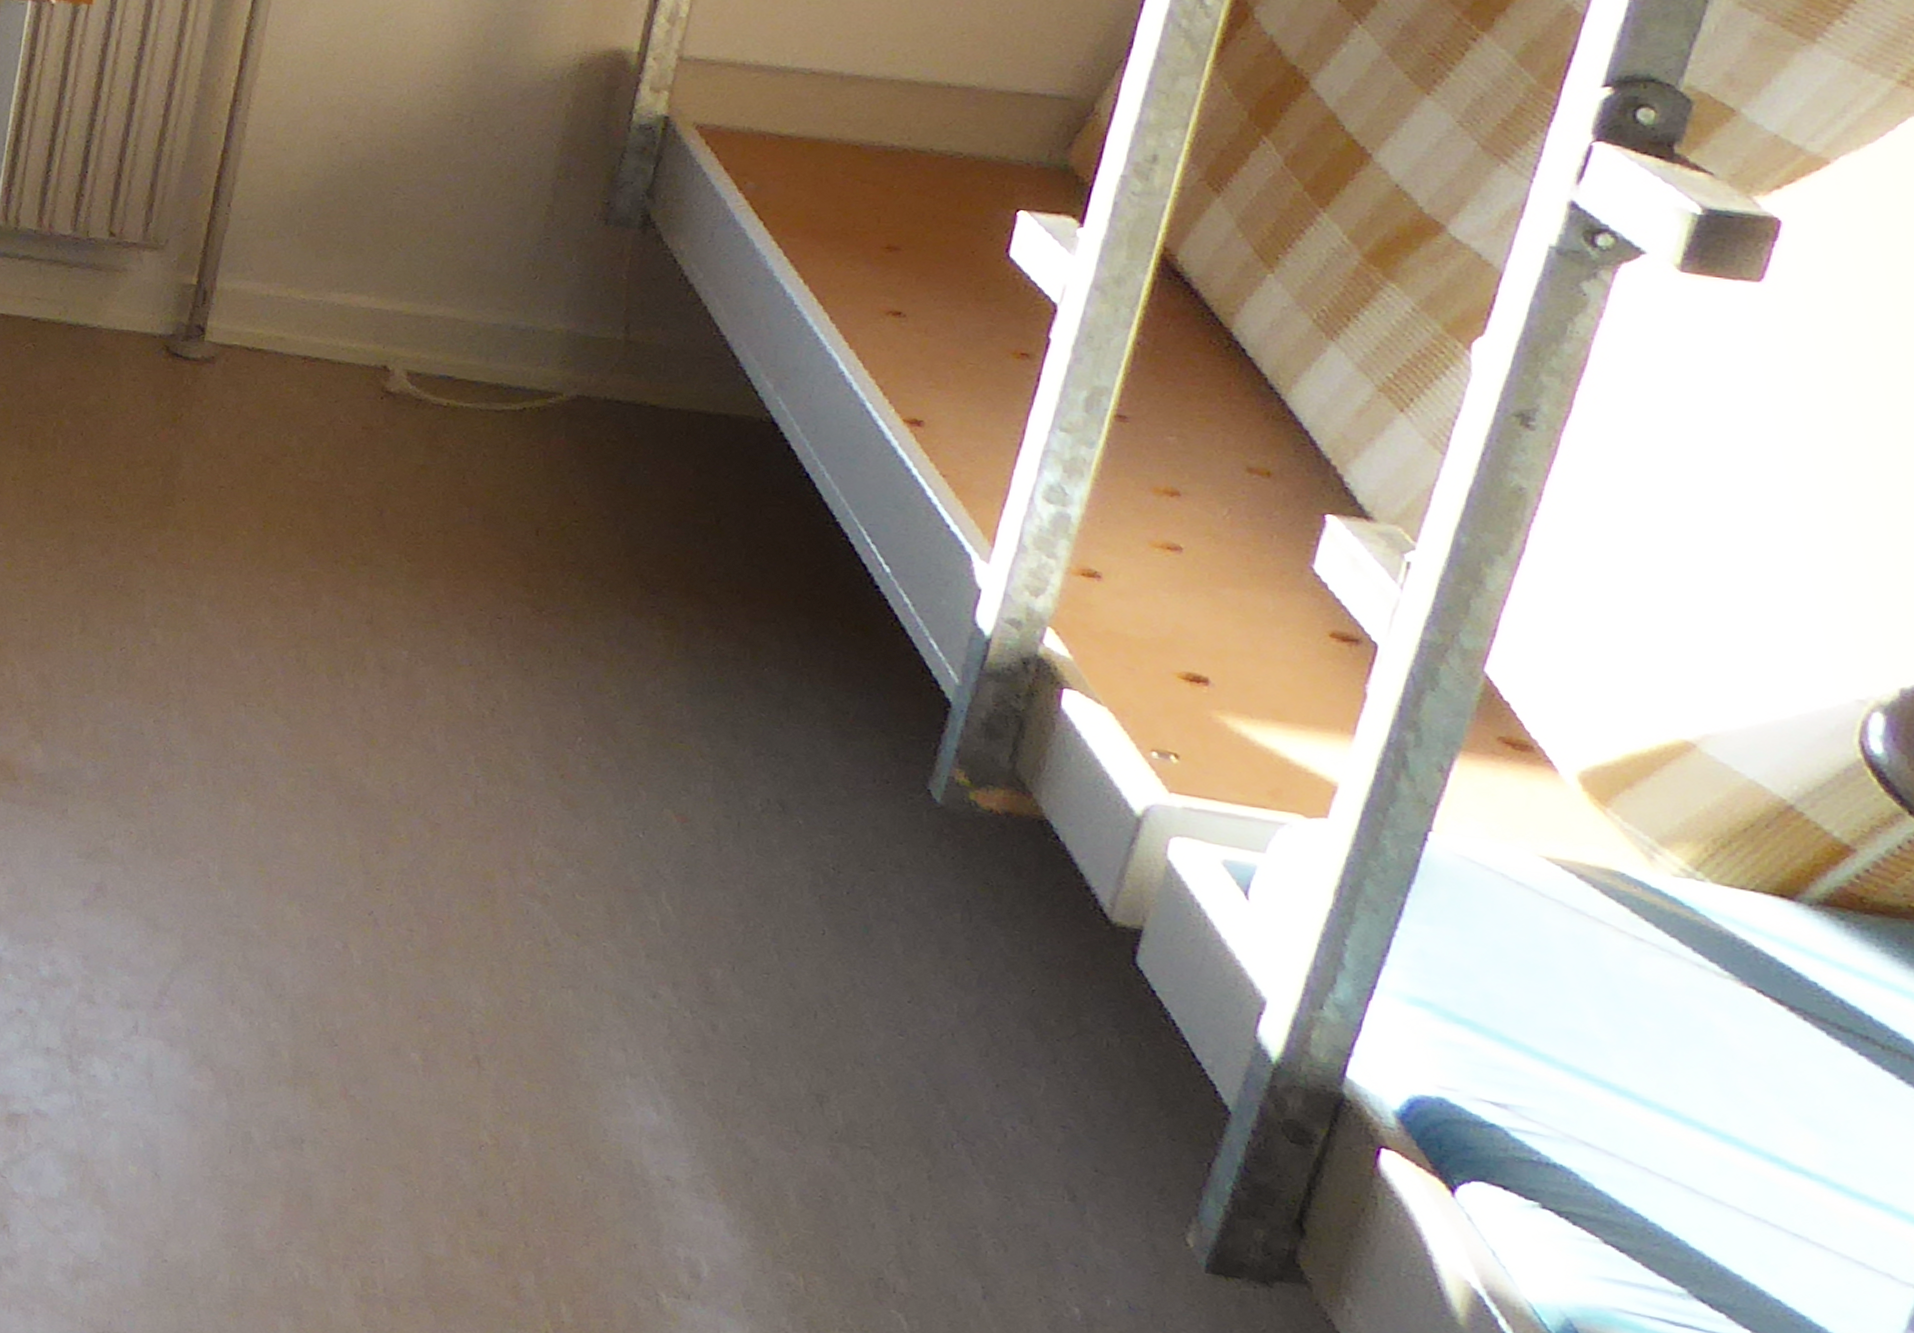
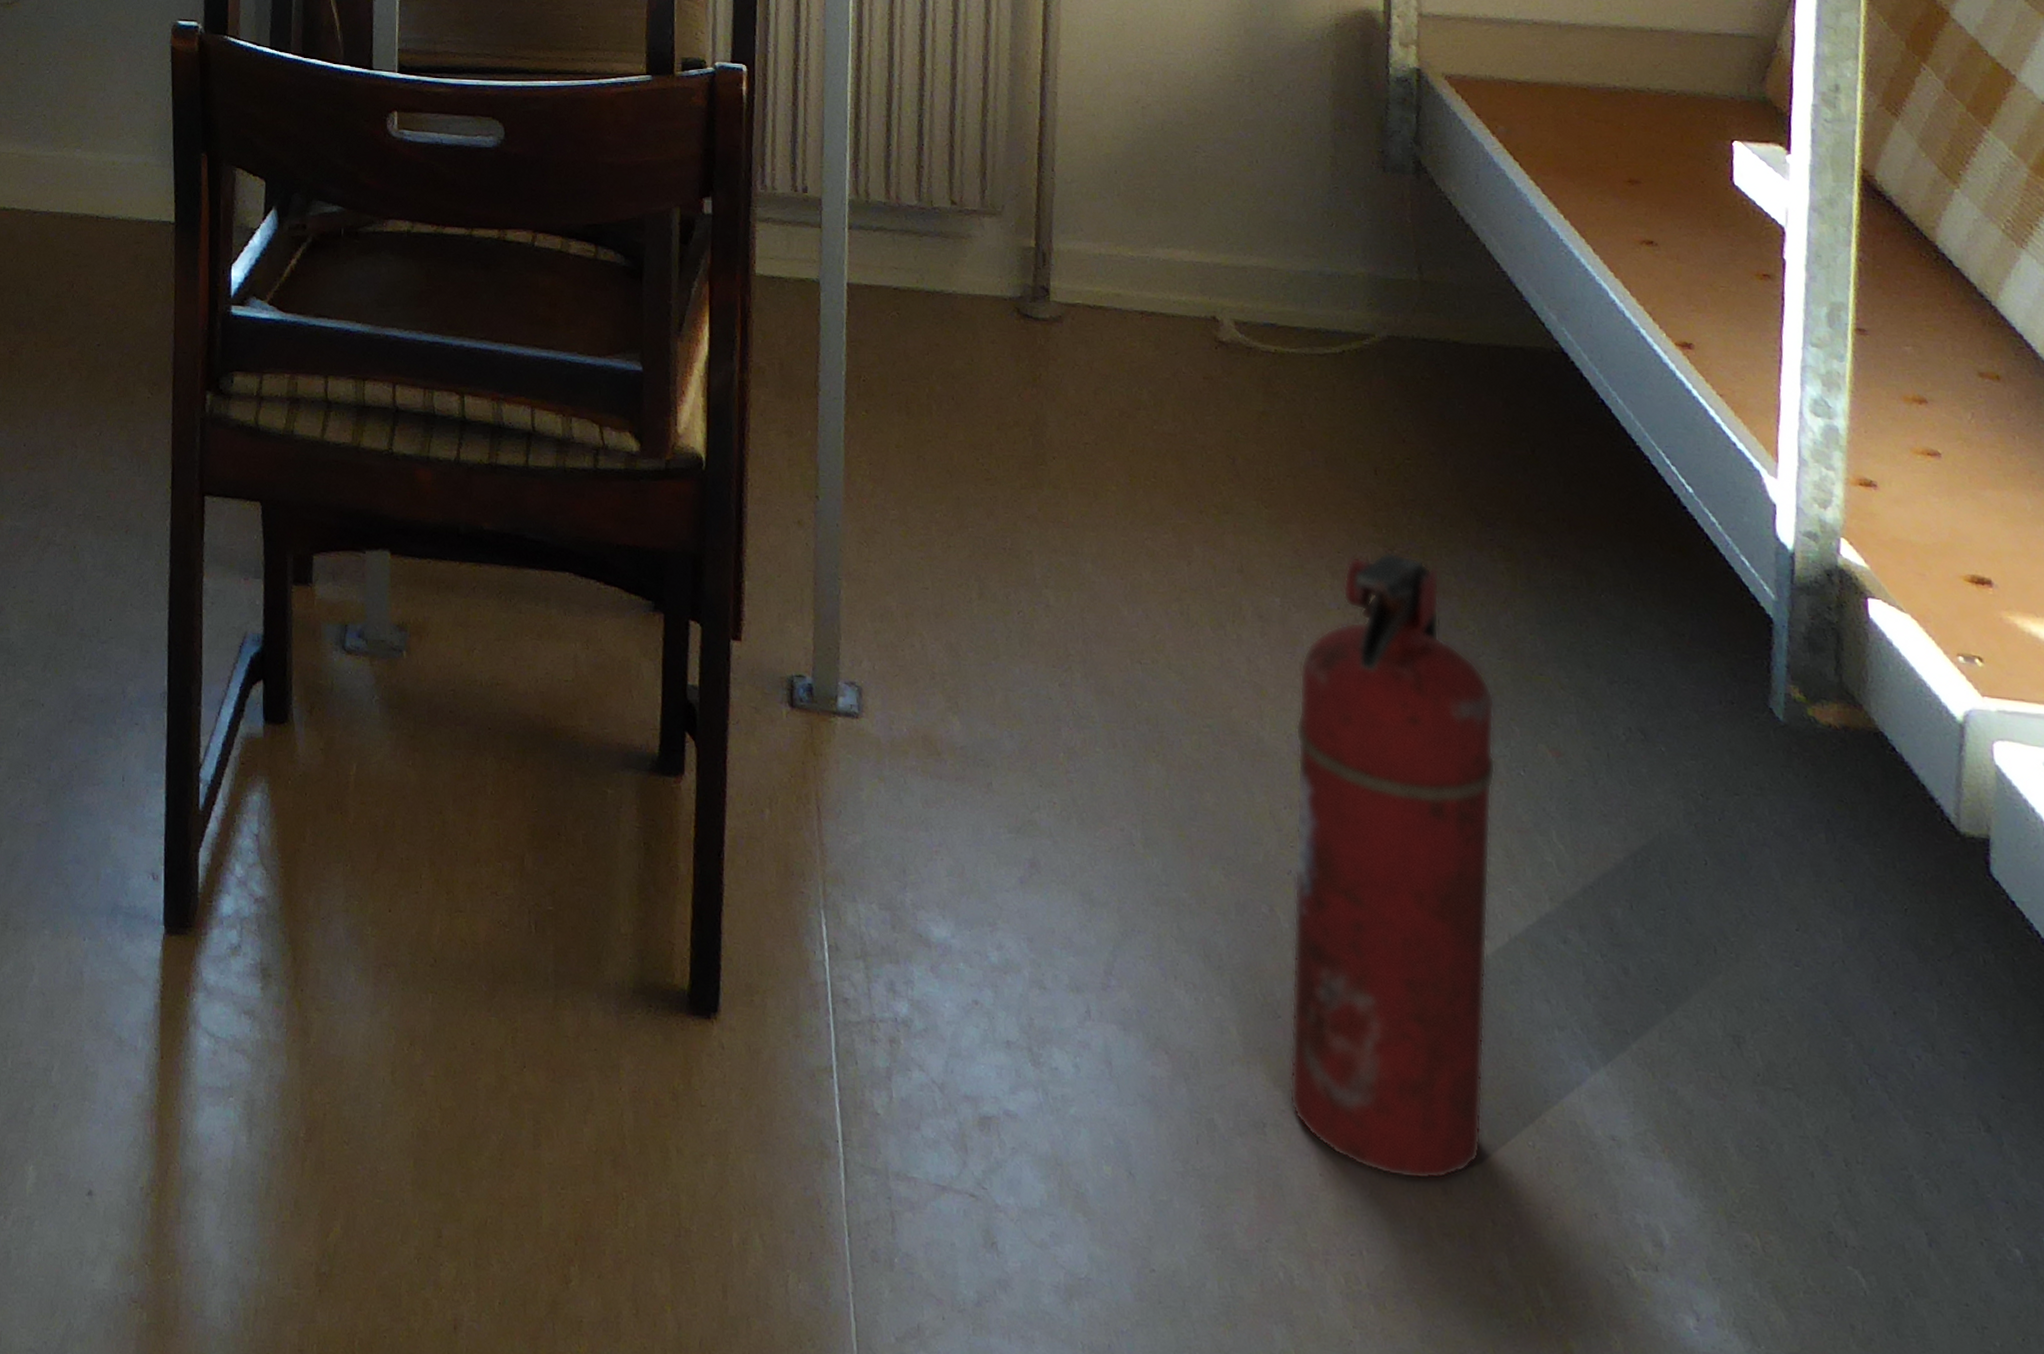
fire extinguisher: none [332,612,625,1203] -> present [1289,551,1496,1180]

